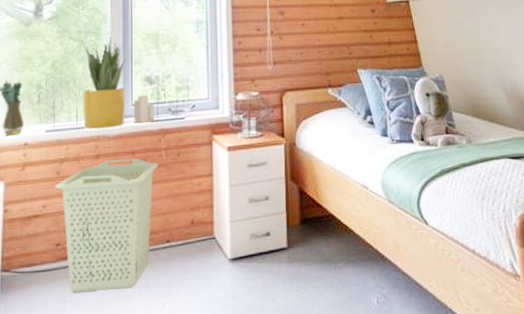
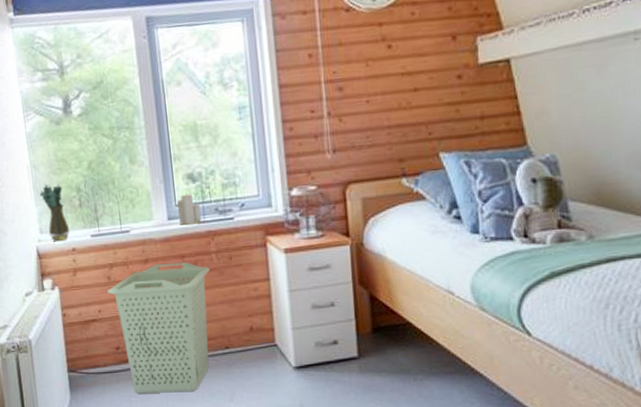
planter: present [80,36,126,130] -> none [114,130,170,234]

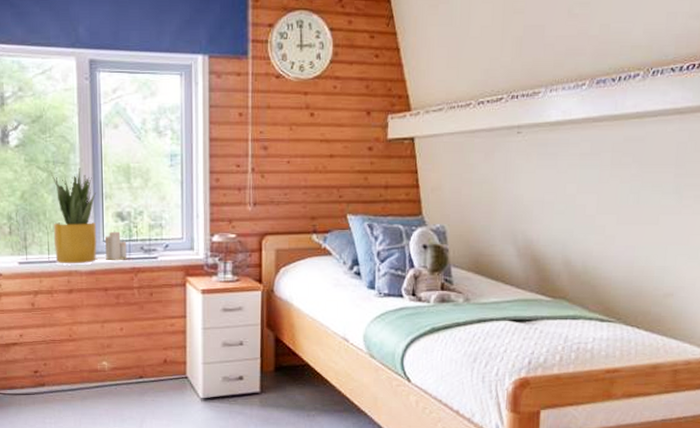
laundry basket: present [107,261,211,394] -> none [31,294,132,417]
planter: none [114,130,170,234] -> present [49,168,97,264]

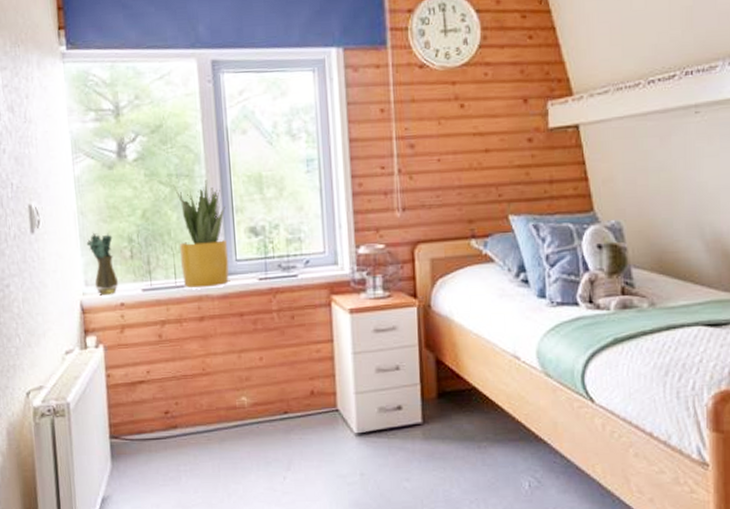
candle: present [105,231,127,261] -> none [238,248,264,282]

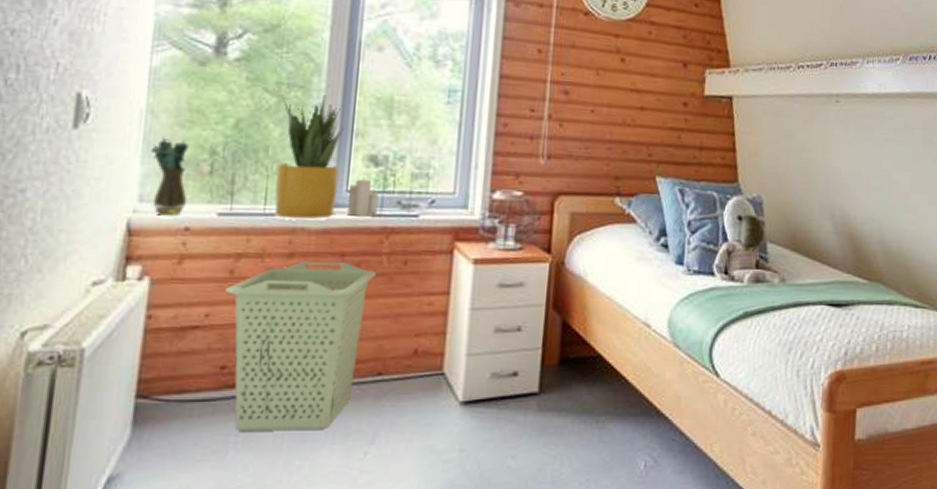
laundry basket: none [158,320,271,462] -> present [225,261,377,431]
candle: none [238,248,264,282] -> present [347,179,379,218]

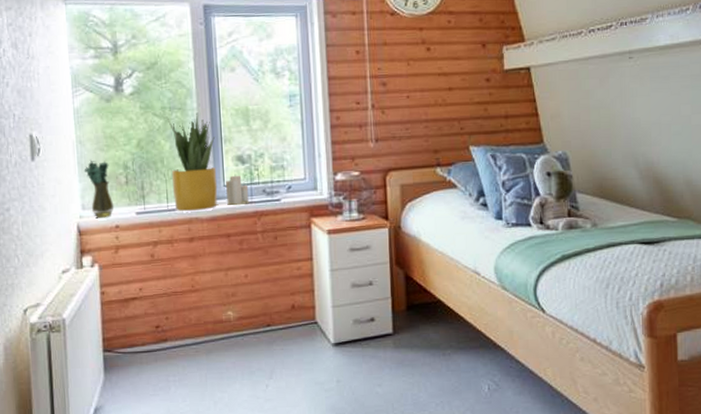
laundry basket: present [225,261,377,431] -> none [150,241,256,373]

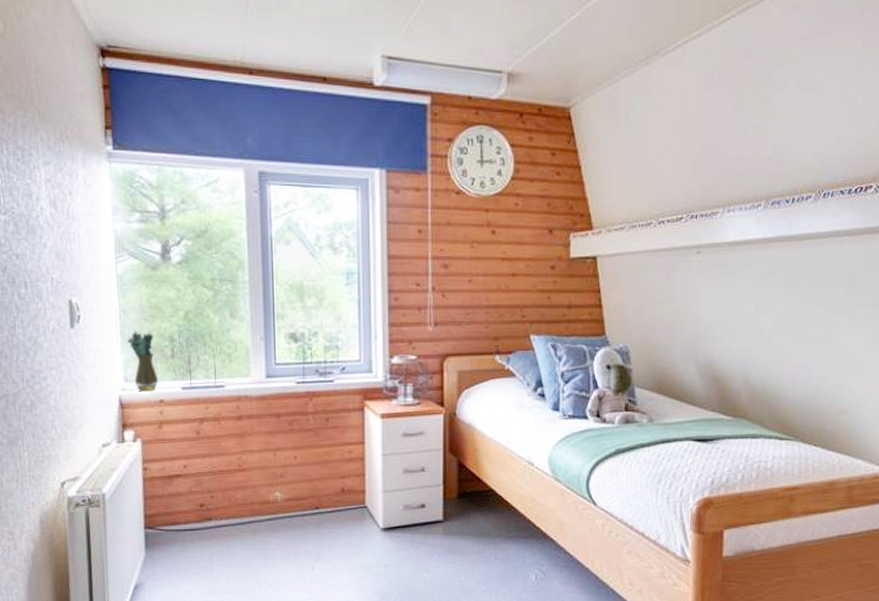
planter: present [165,112,218,212] -> none [215,286,269,389]
candle: present [226,175,249,206] -> none [277,353,301,385]

